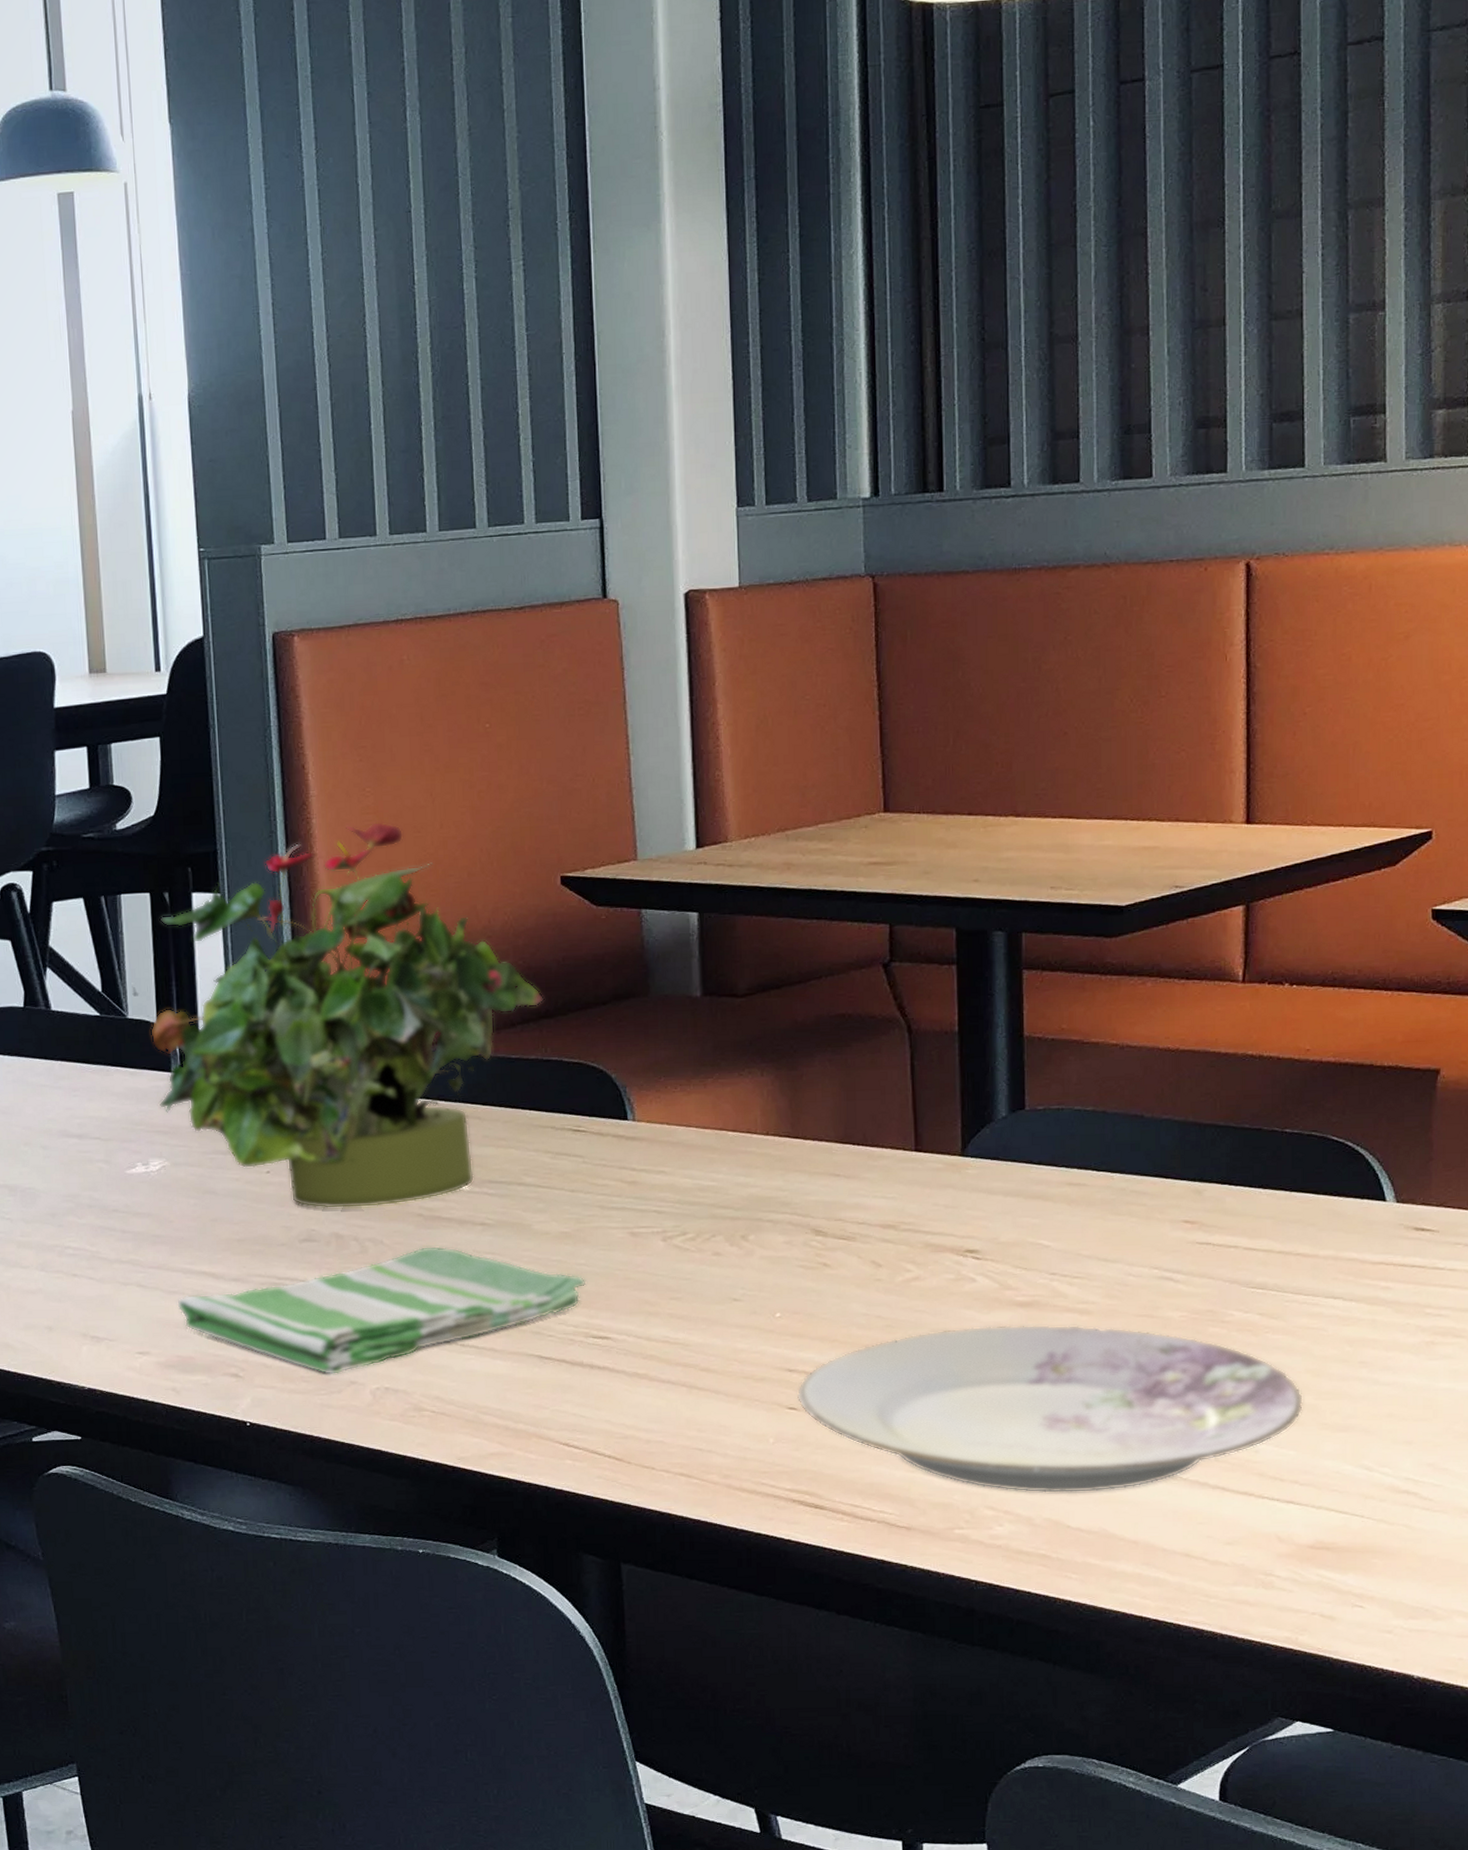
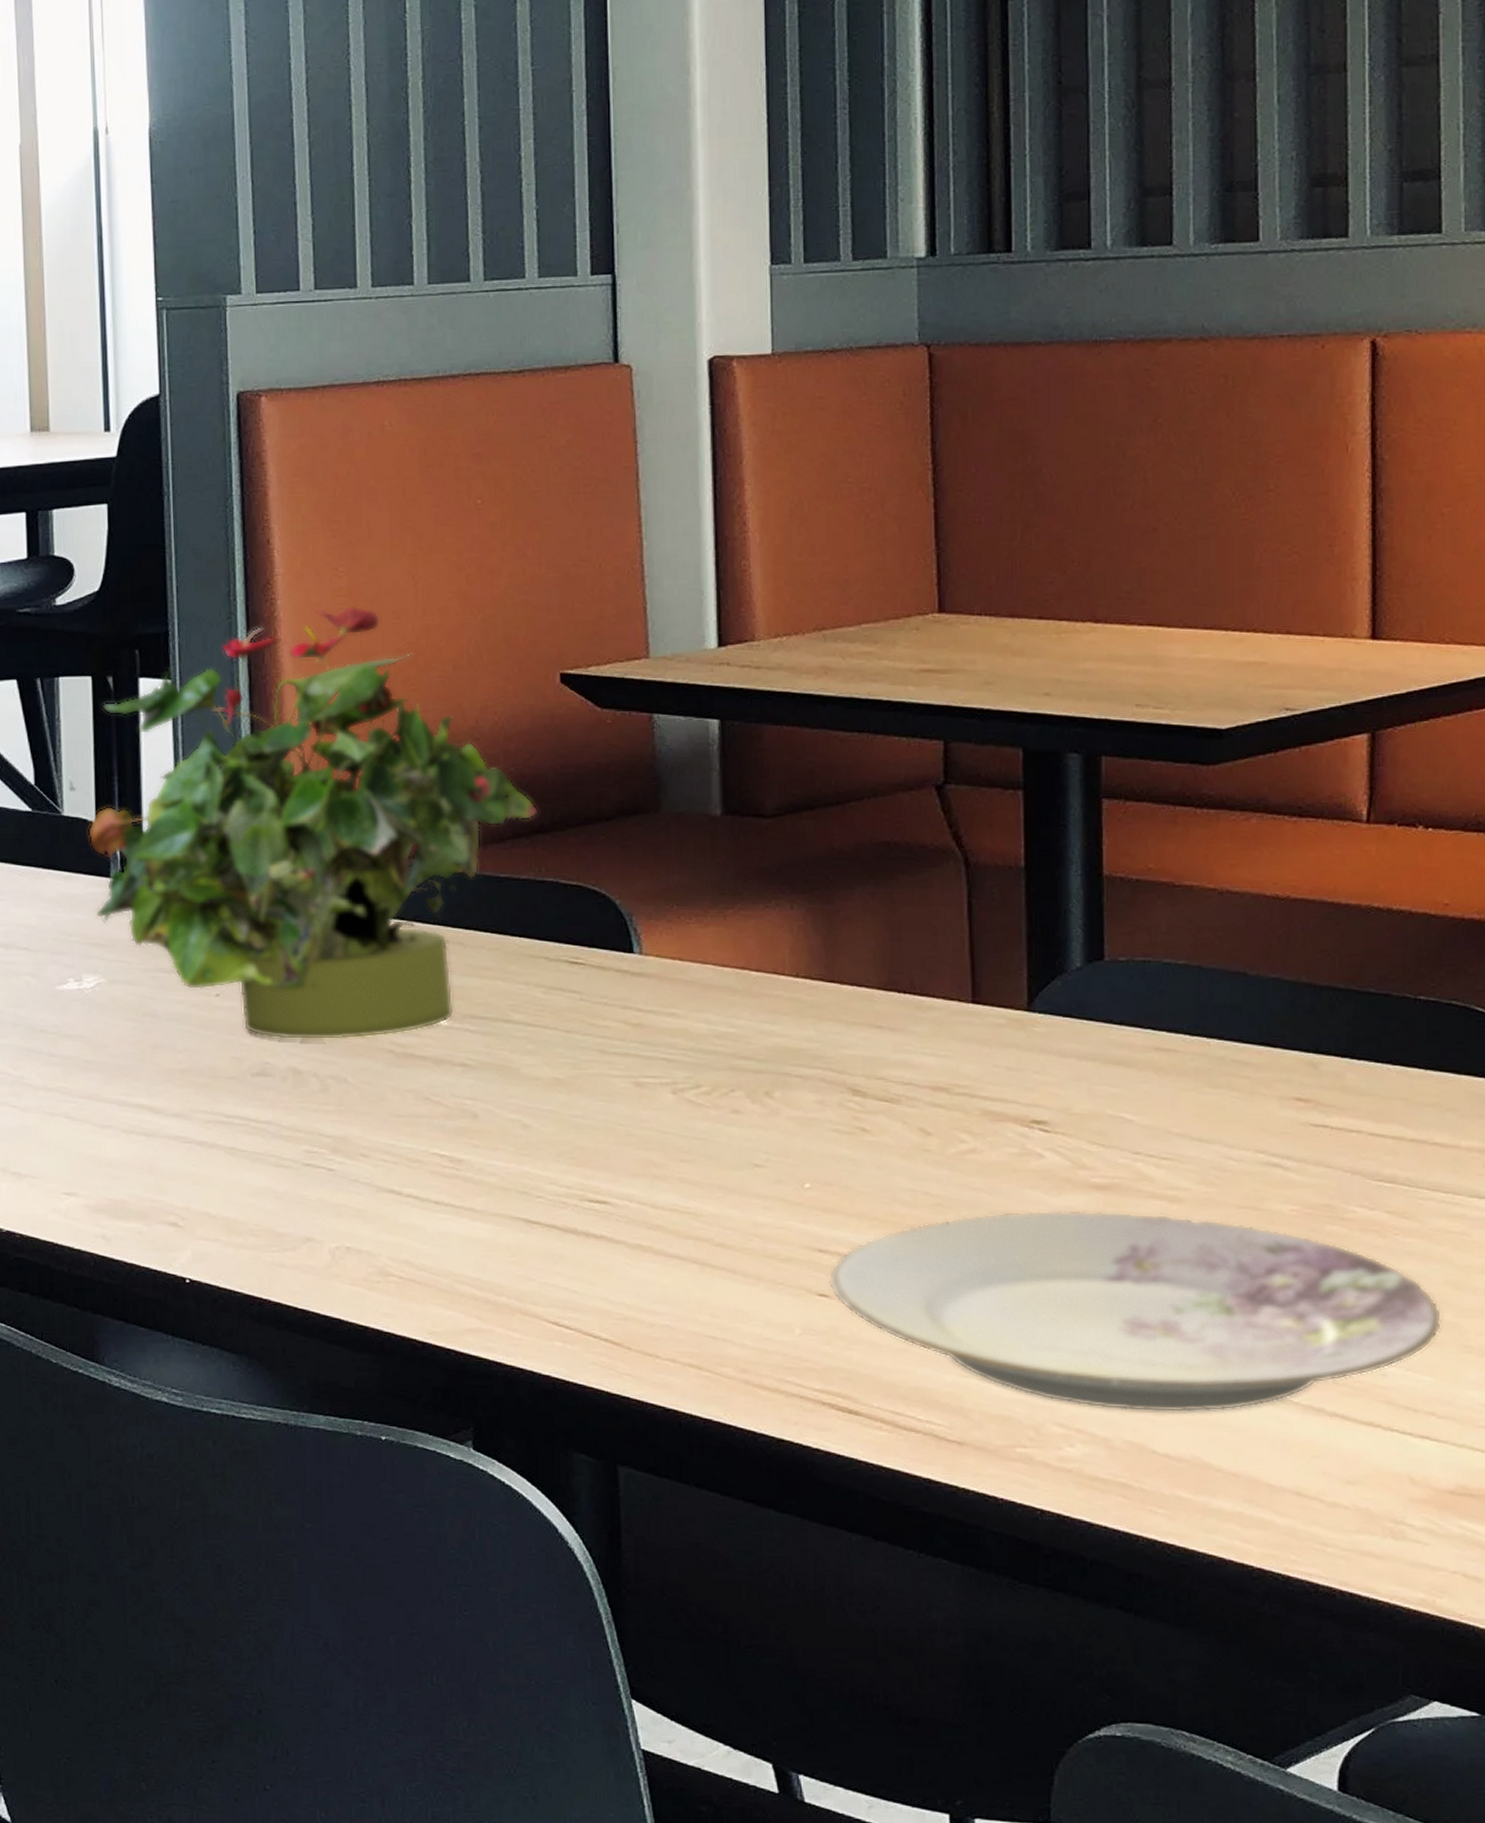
dish towel: present [176,1245,587,1375] -> none [109,1087,582,1230]

